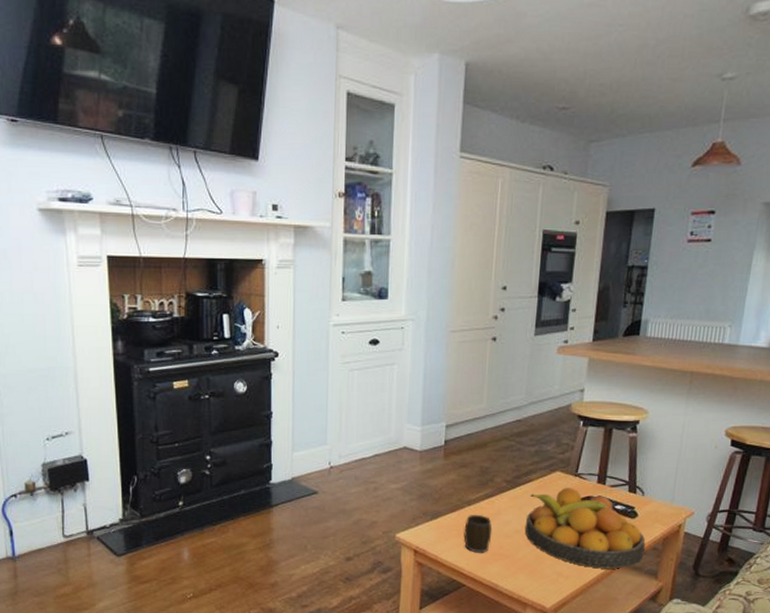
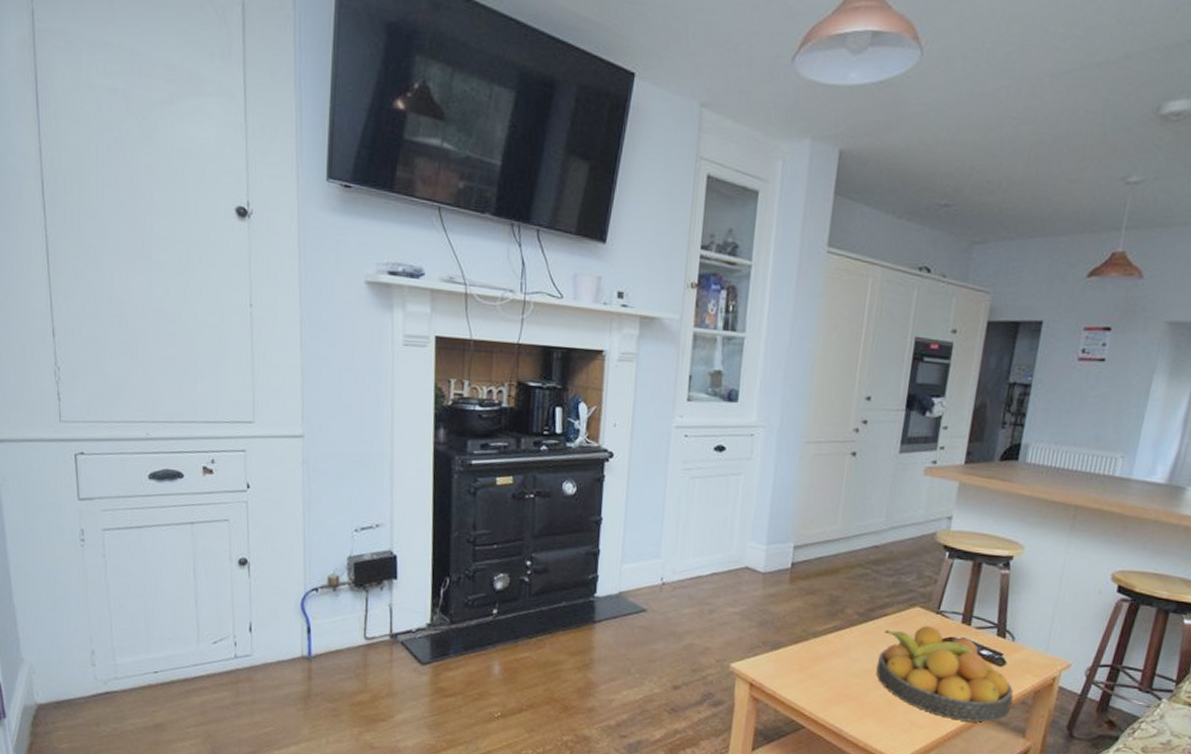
mug: present [463,514,493,553] -> none [806,647,840,692]

